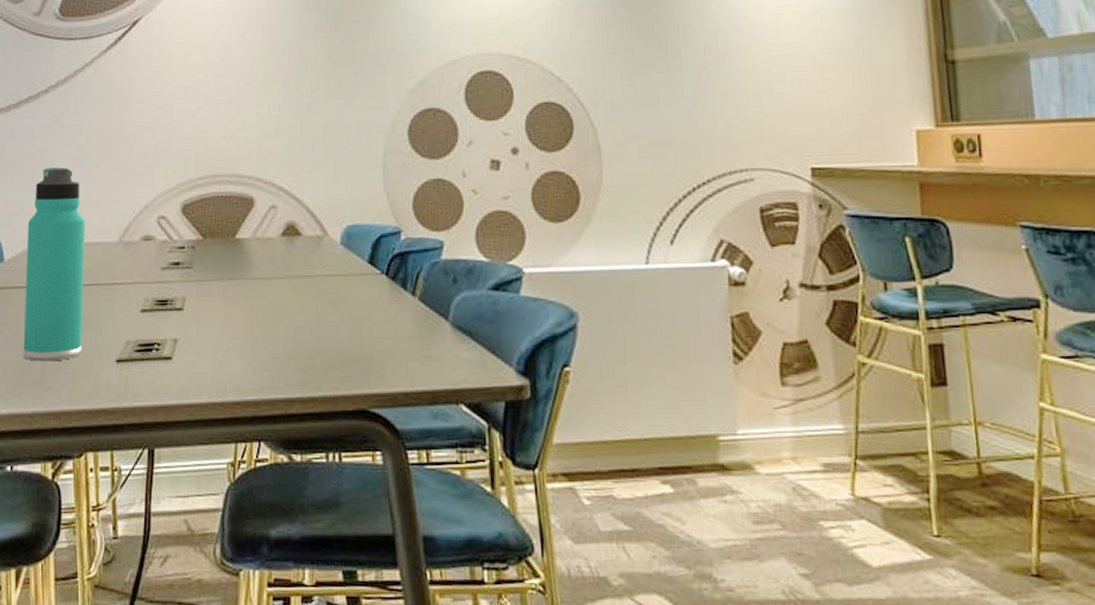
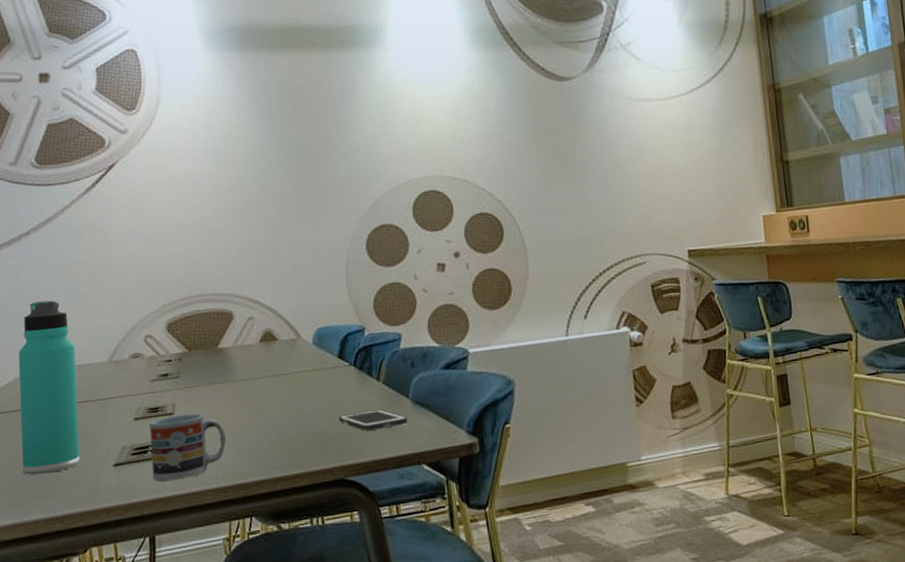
cup: none [156,312,238,387] -> present [148,413,227,481]
cell phone: none [364,330,446,355] -> present [338,409,408,431]

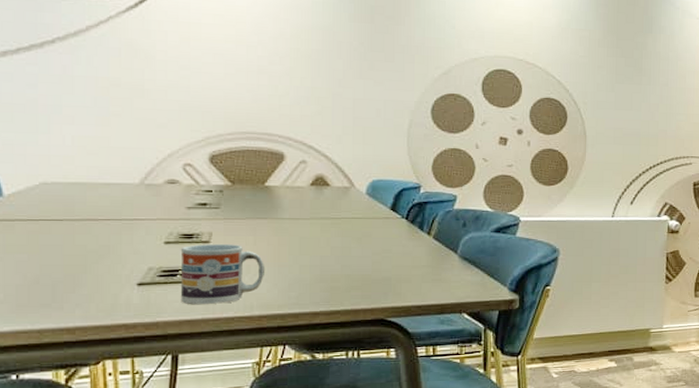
thermos bottle: present [18,300,80,475] -> none [29,113,101,285]
cell phone: present [338,409,408,431] -> none [384,261,454,279]

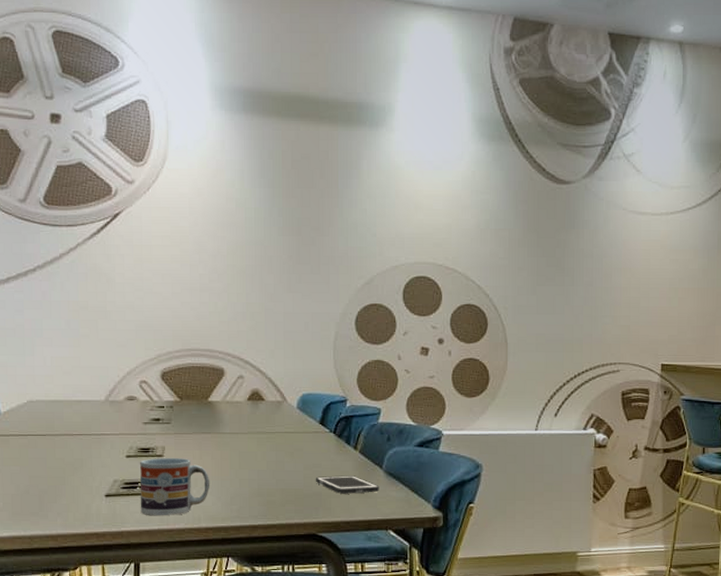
cell phone: none [384,261,454,279] -> present [315,475,379,494]

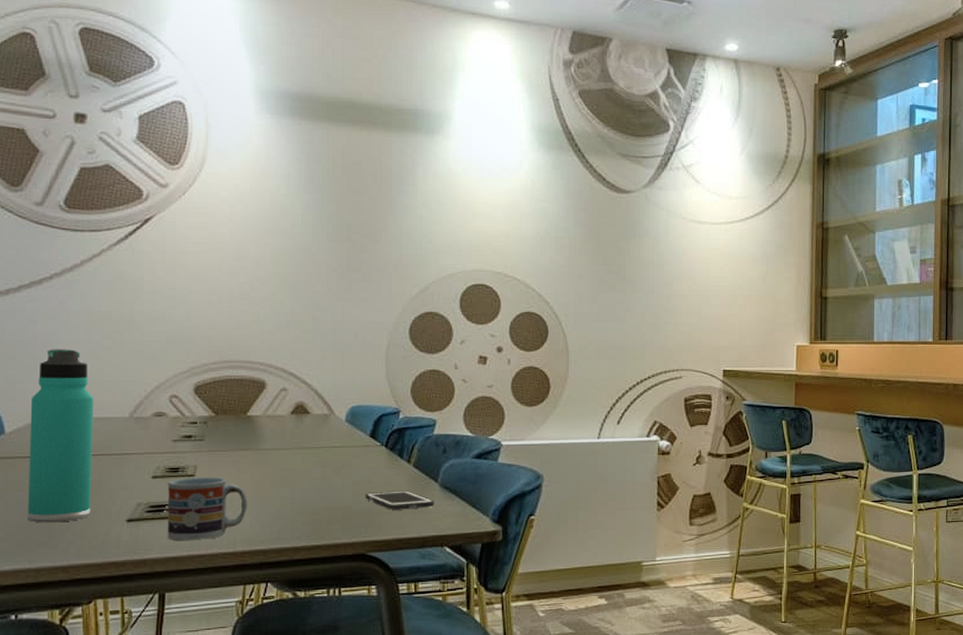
thermos bottle: none [20,336,75,495] -> present [27,349,94,523]

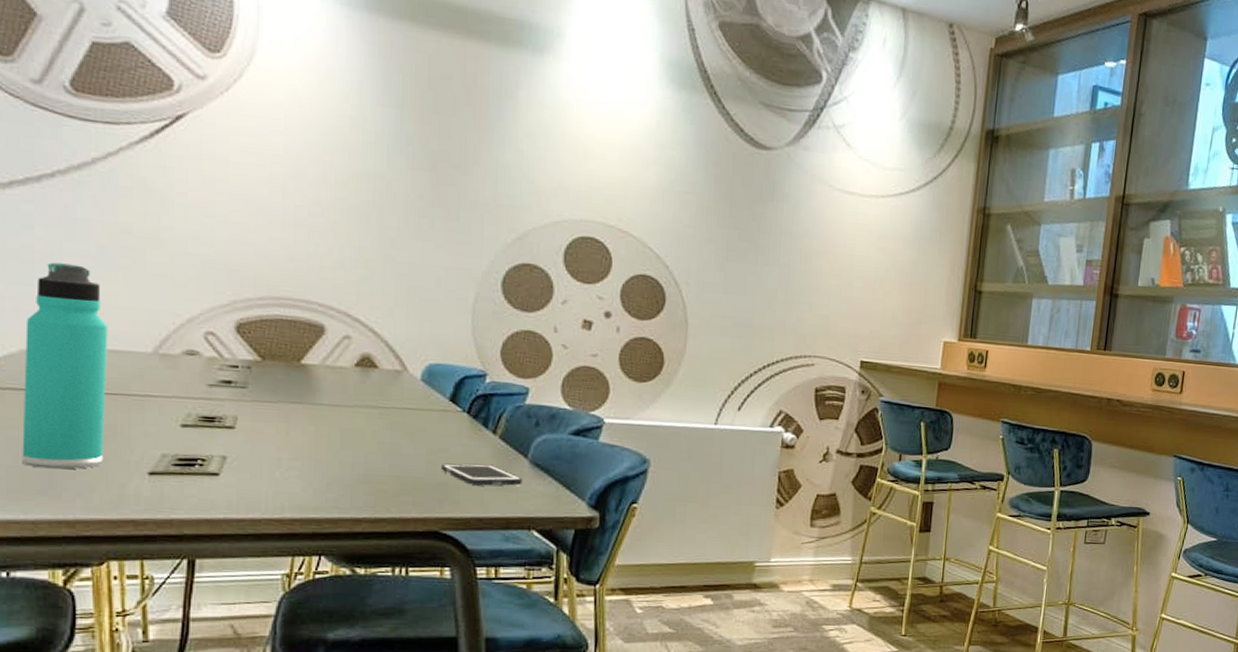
cup: present [167,477,248,541] -> none [199,429,300,503]

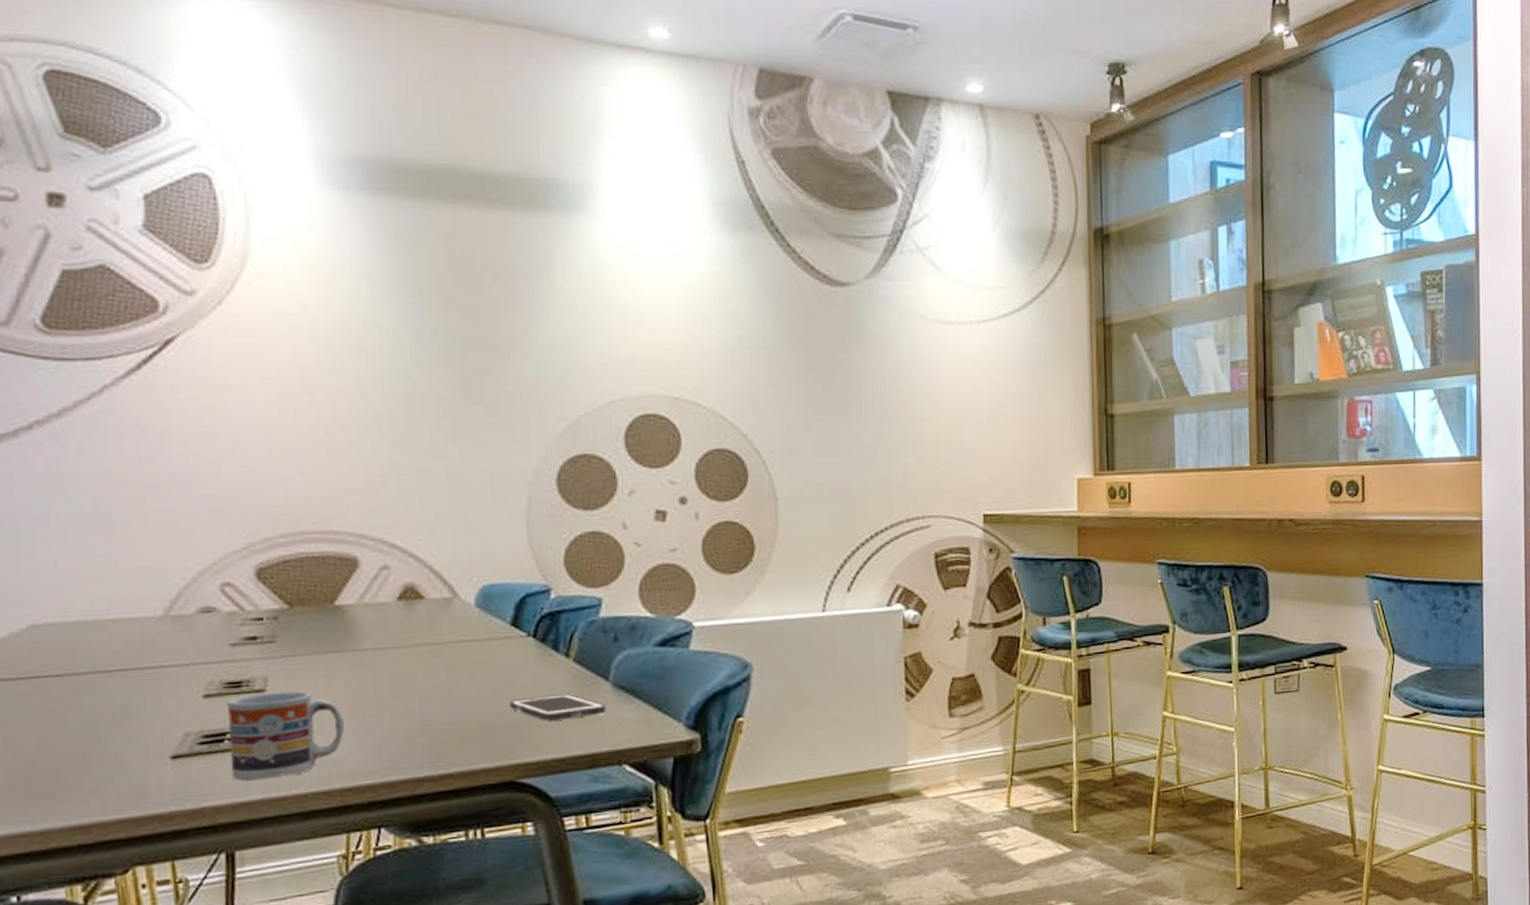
thermos bottle: present [22,262,108,469] -> none [14,526,118,768]
cup: none [199,429,300,503] -> present [226,691,345,780]

